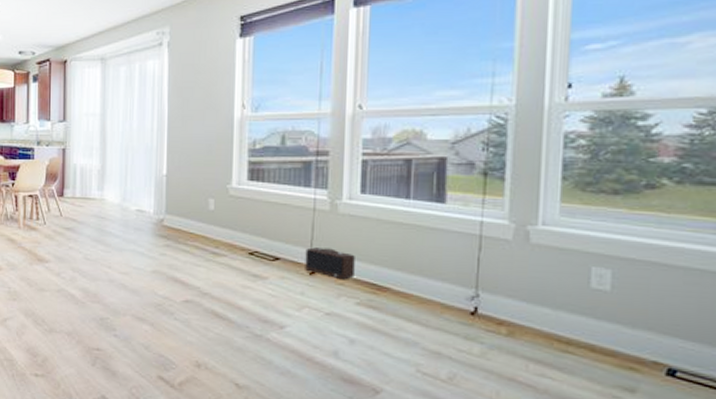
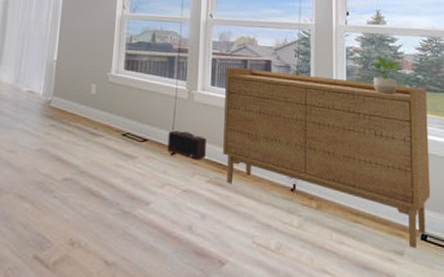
sideboard: none [377,169,697,386] -> present [223,67,431,249]
potted plant: none [599,138,661,192] -> present [368,54,404,94]

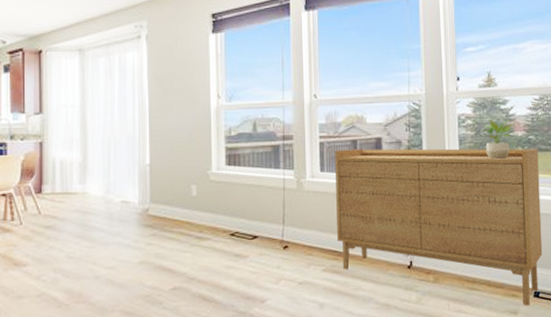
speaker: present [167,130,206,160] -> none [279,223,320,251]

